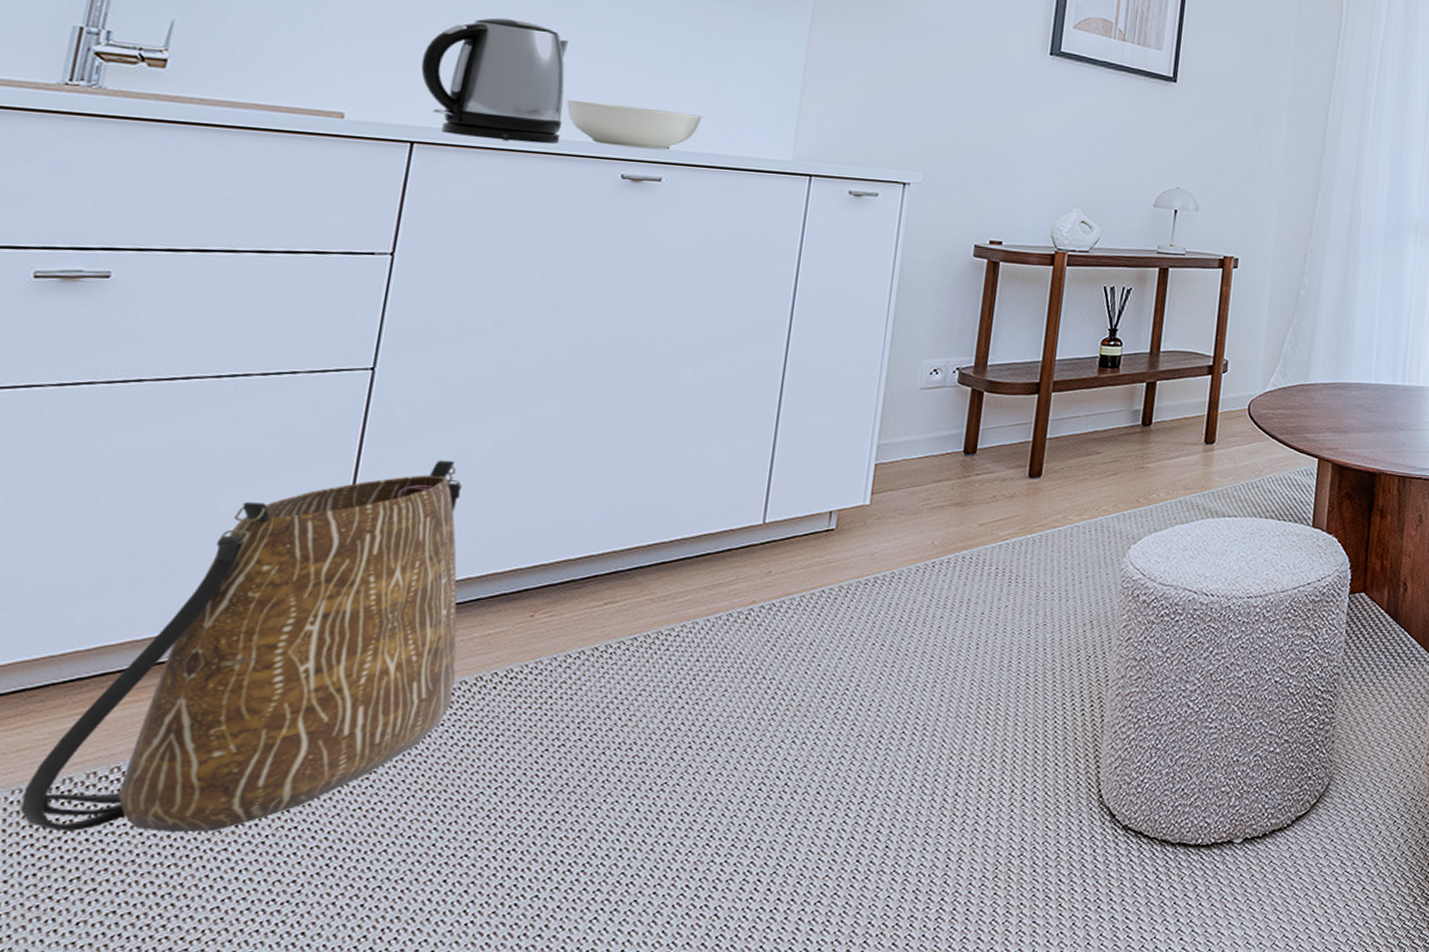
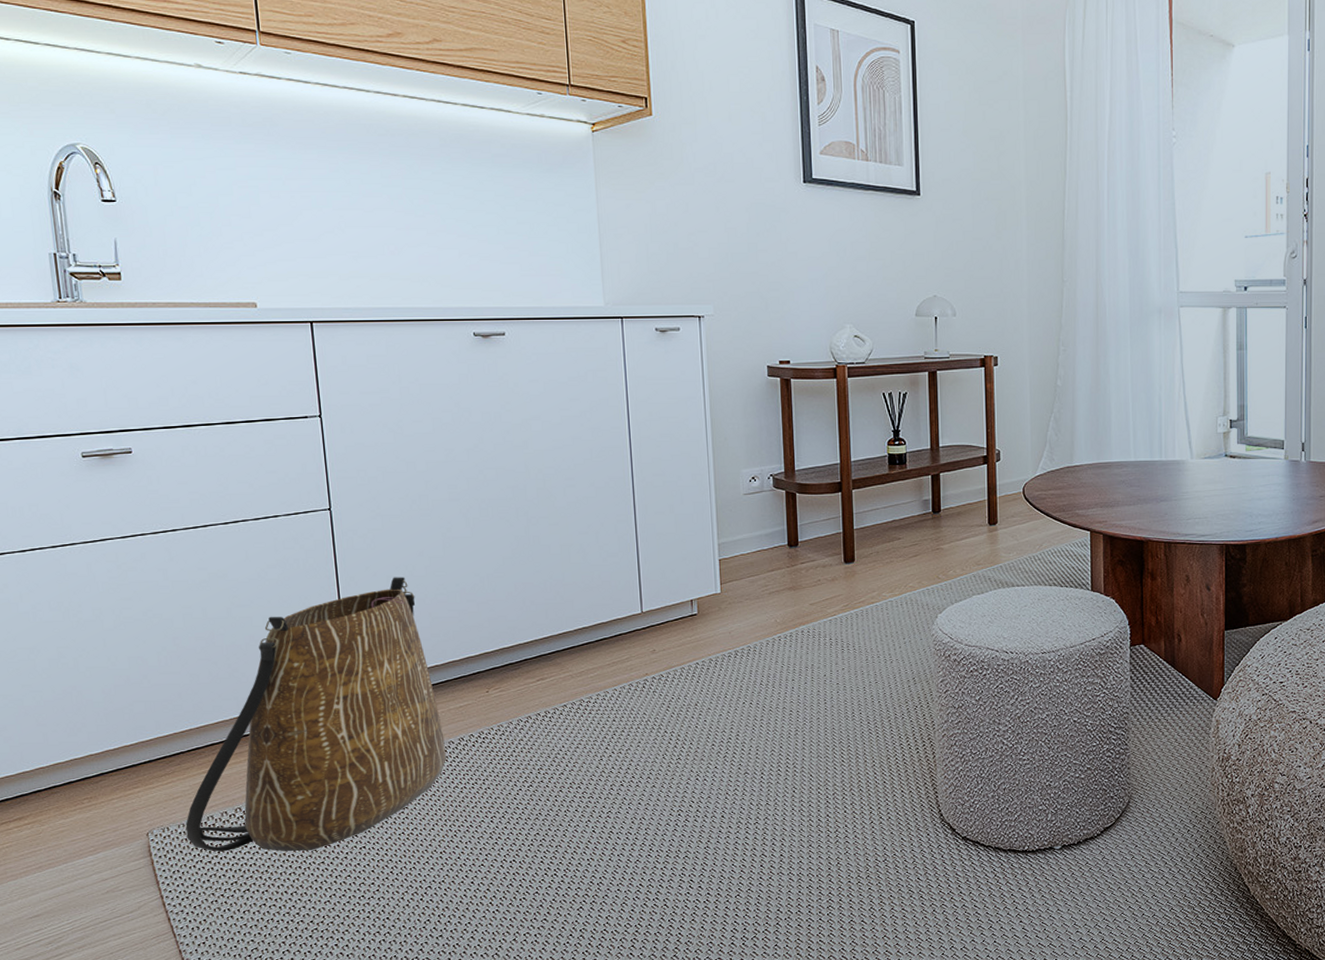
kettle: present [421,17,570,145] -> none [300,206,420,314]
bowl: present [566,99,703,150] -> none [417,271,526,308]

